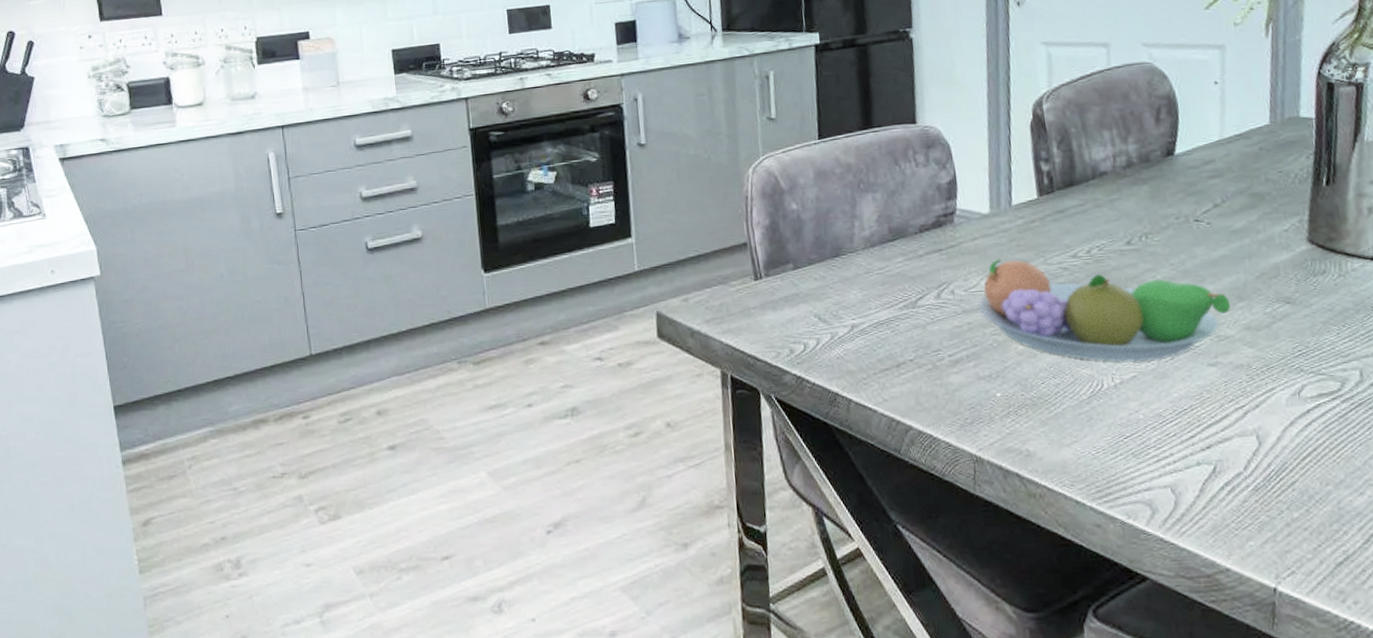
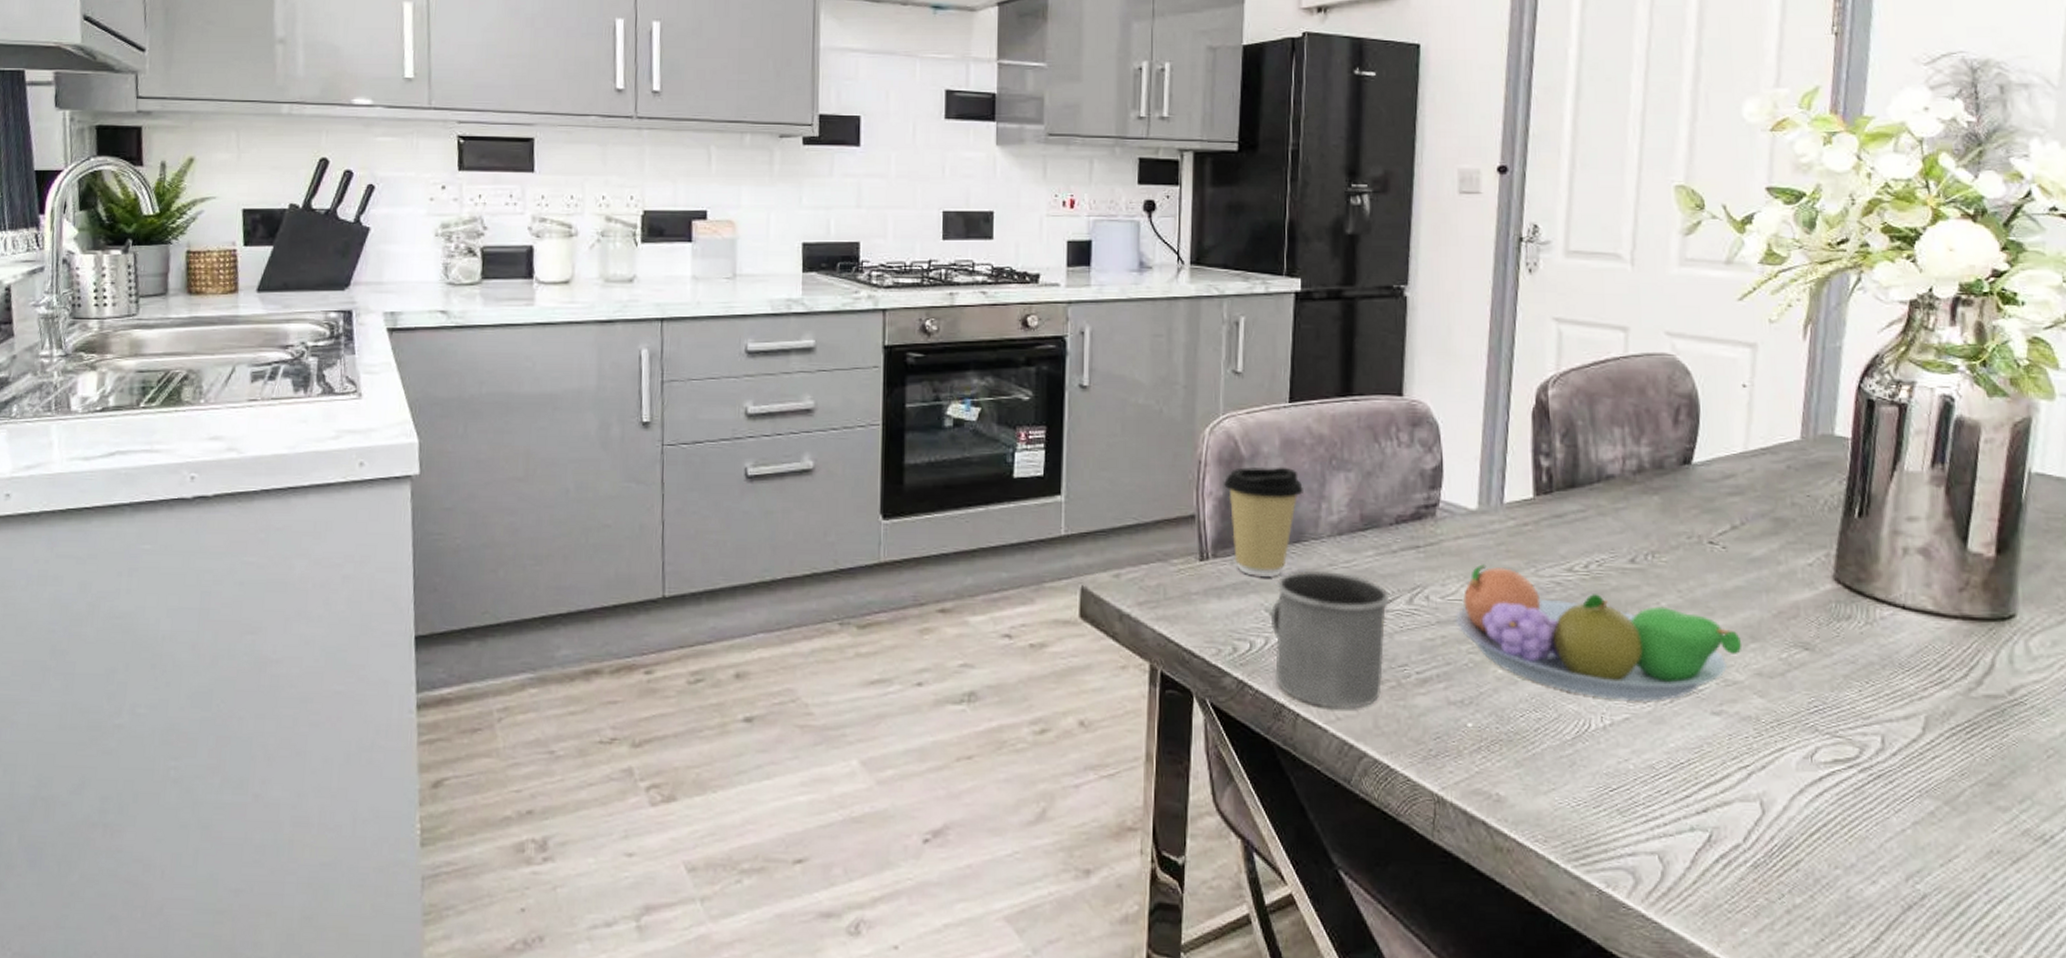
coffee cup: none [769,194,838,289] -> present [1224,467,1303,577]
mug: none [819,278,921,392] -> present [1270,570,1390,709]

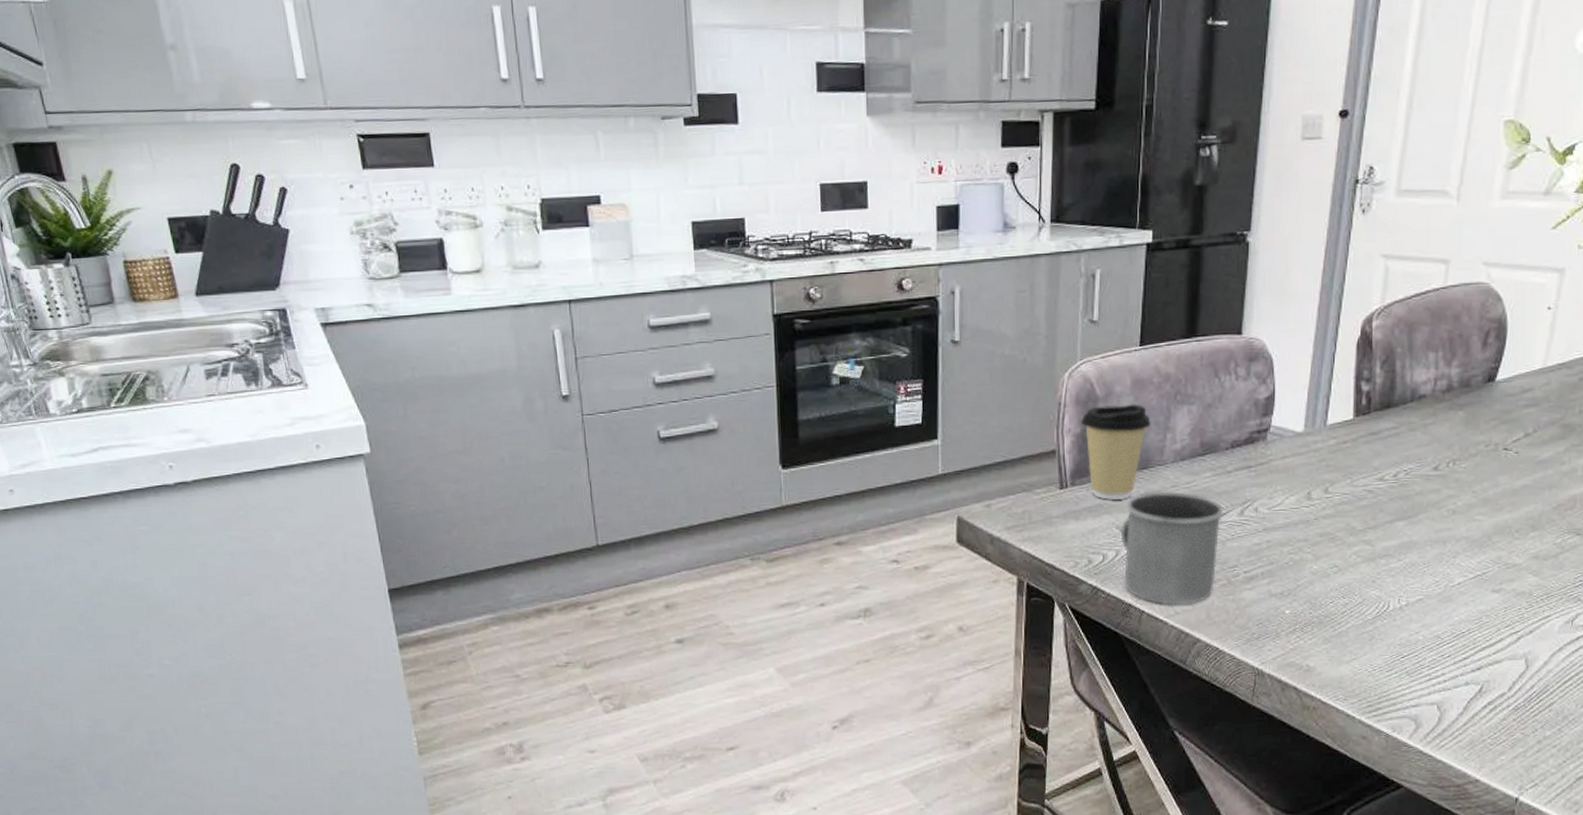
fruit bowl: present [1455,564,1742,702] -> none [1279,478,1524,586]

